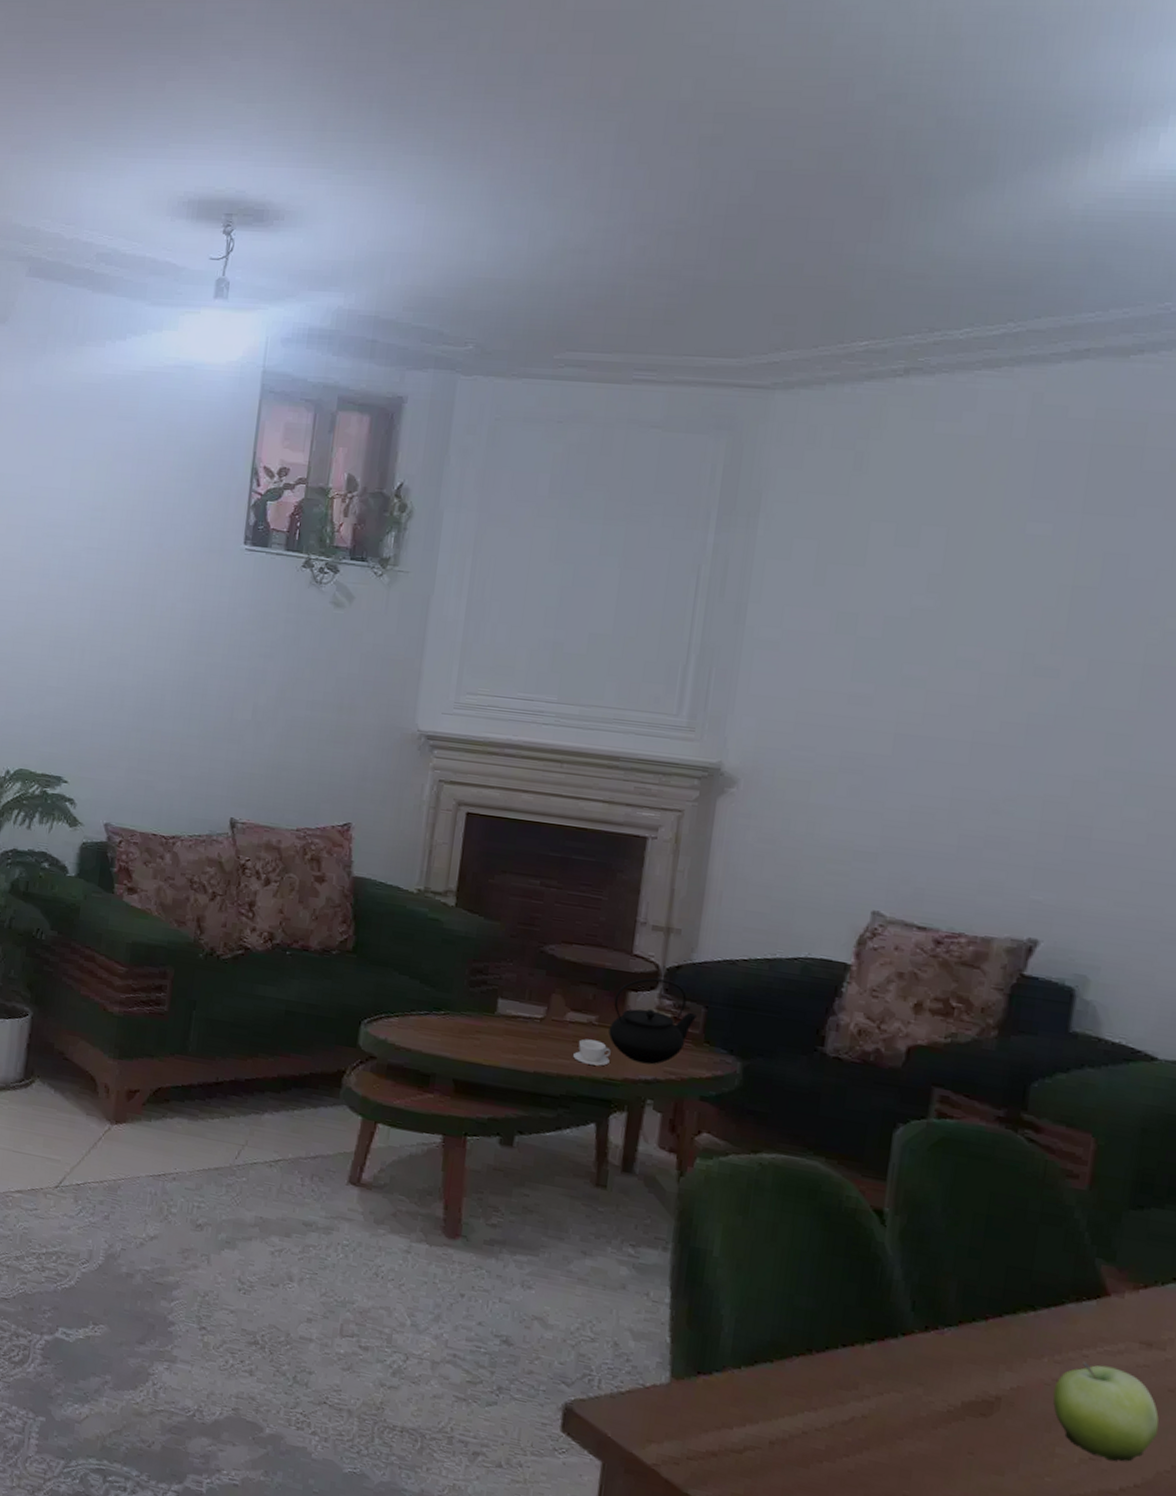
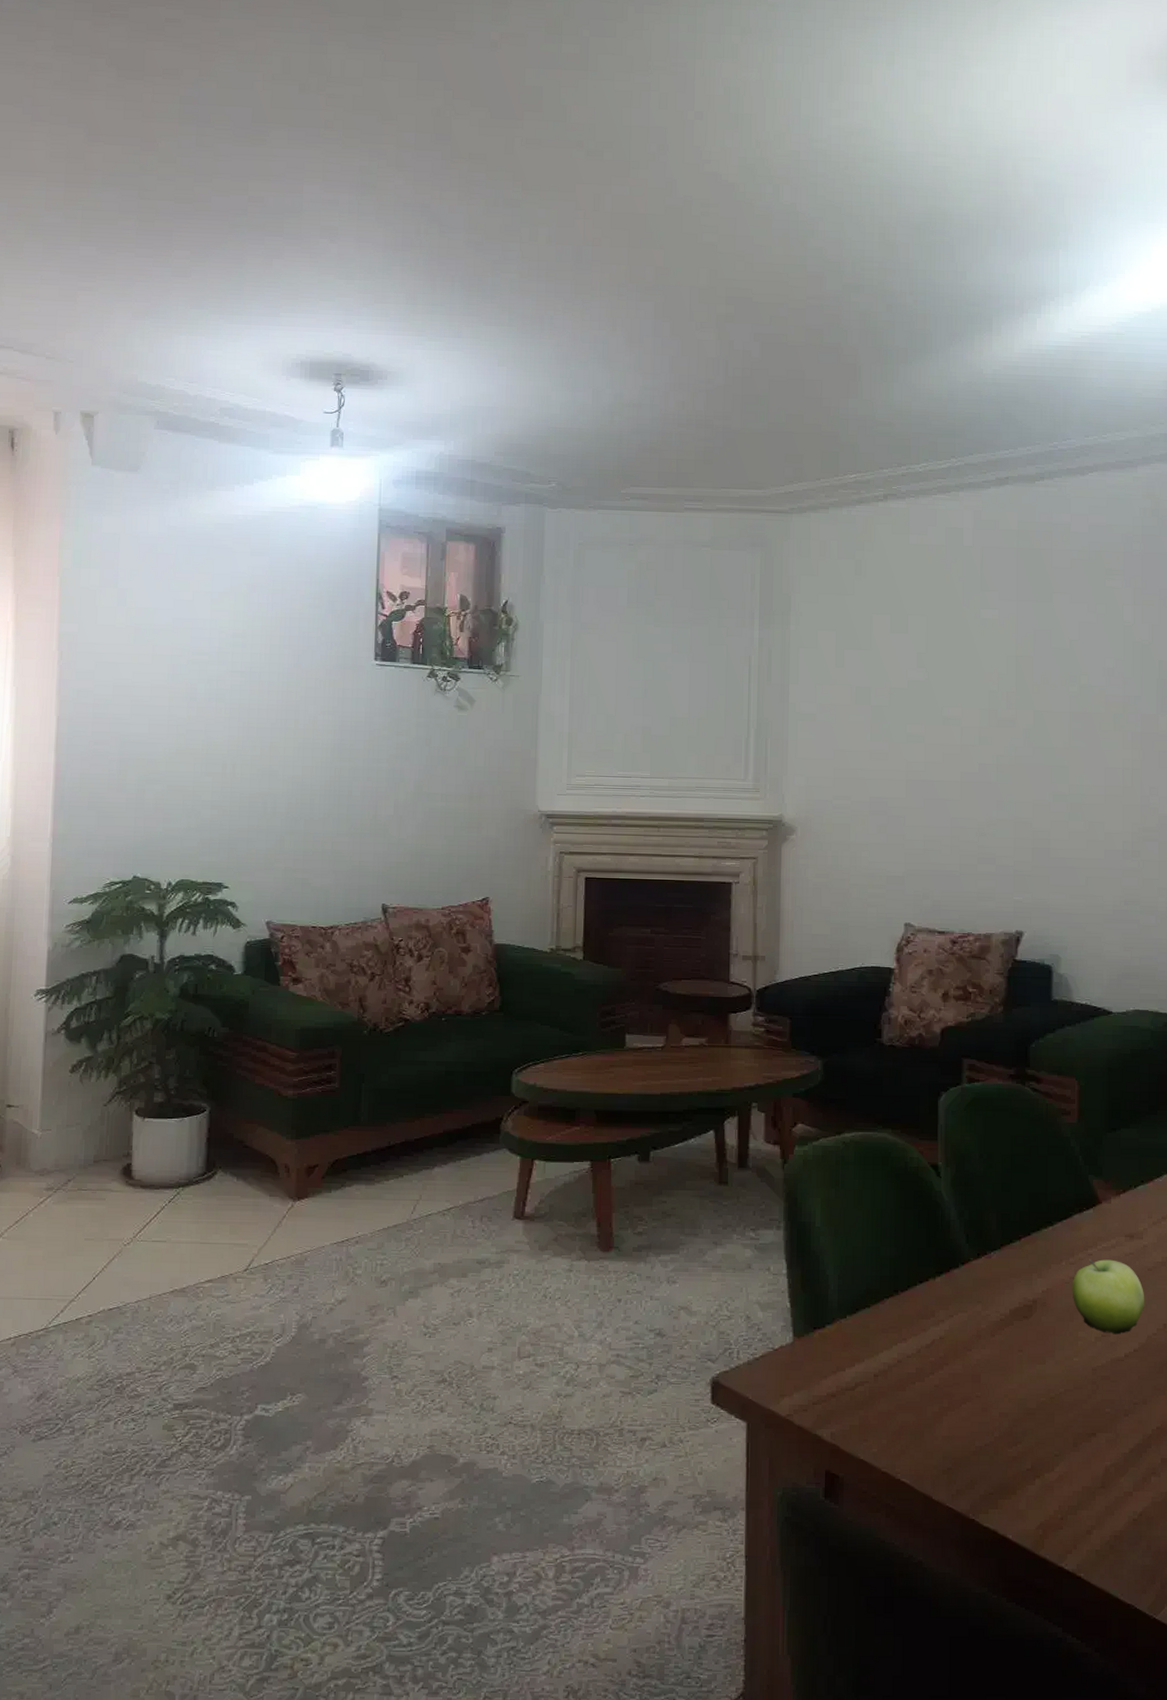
teacup: present [573,1038,611,1066] -> none [691,1059,720,1080]
teapot: present [608,978,698,1065] -> none [717,1000,785,1073]

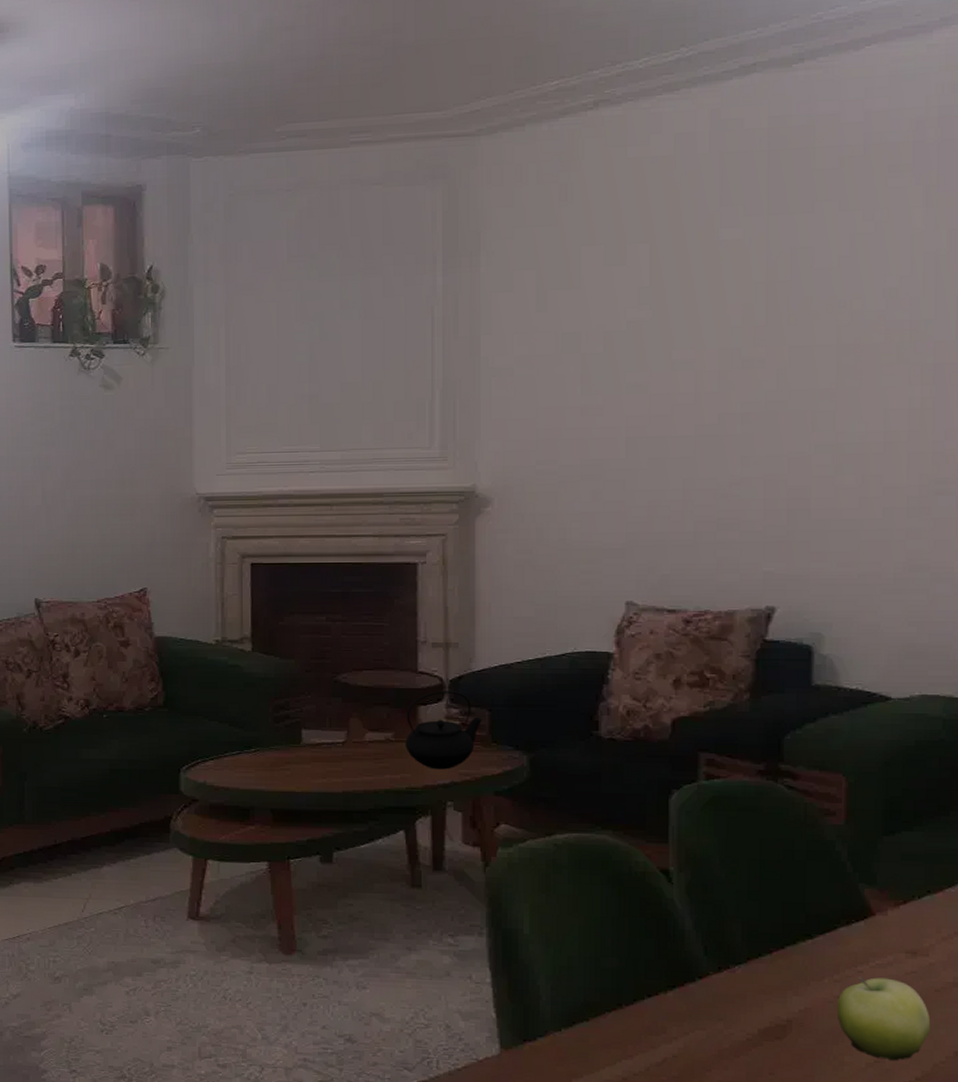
teapot: none [717,1000,785,1073] -> present [405,691,483,770]

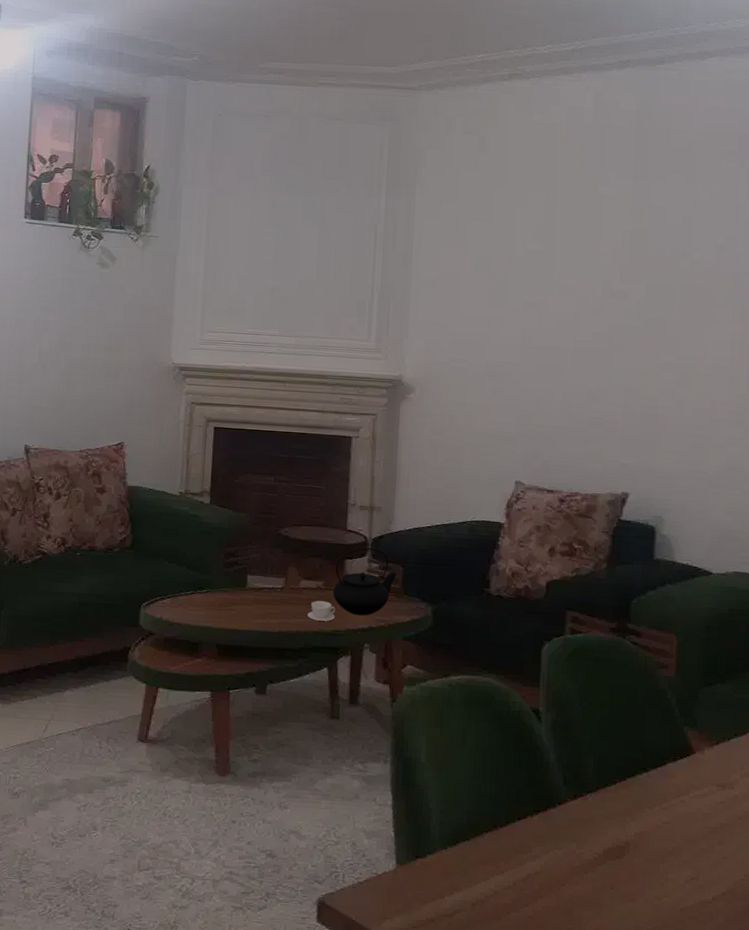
teacup: none [376,755,409,778] -> present [307,601,335,621]
fruit: present [836,977,931,1061] -> none [663,806,734,878]

